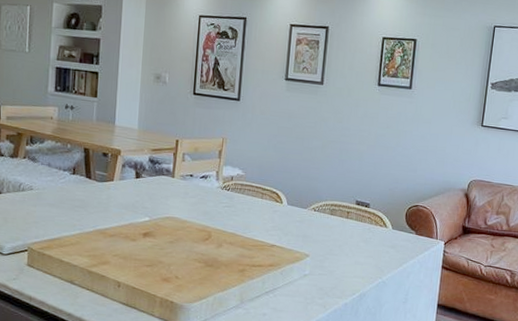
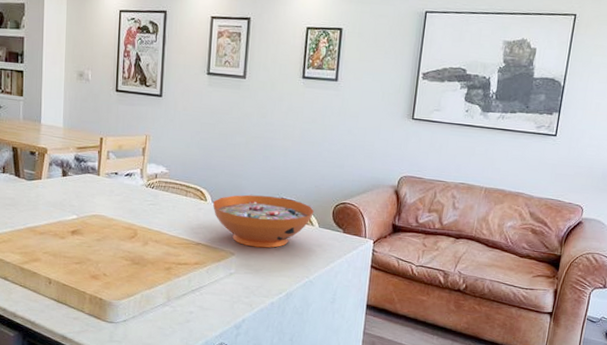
decorative bowl: none [288,197,388,250] -> present [213,194,315,248]

